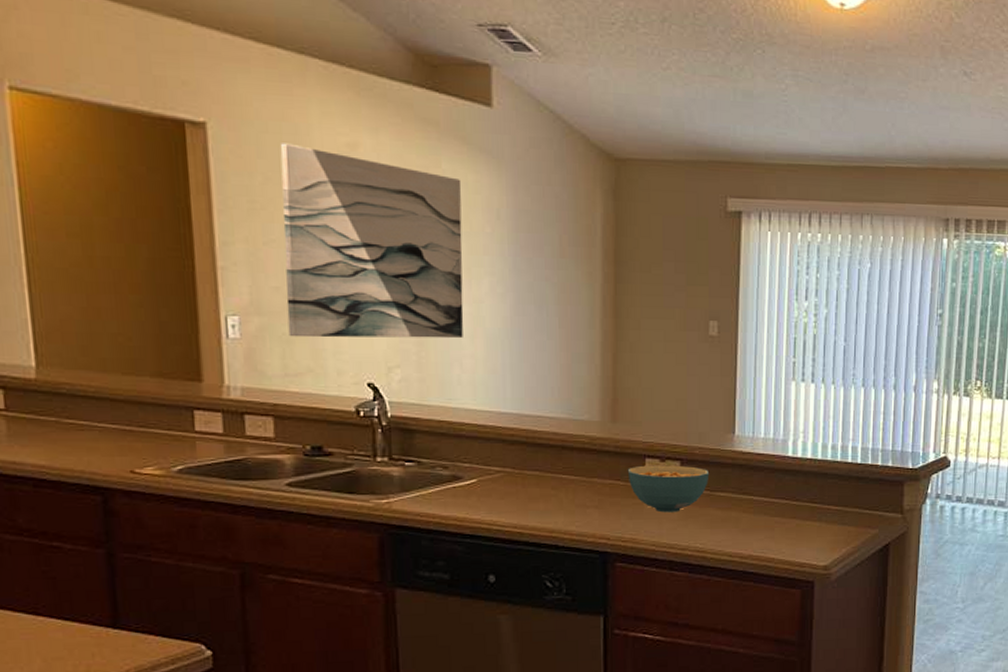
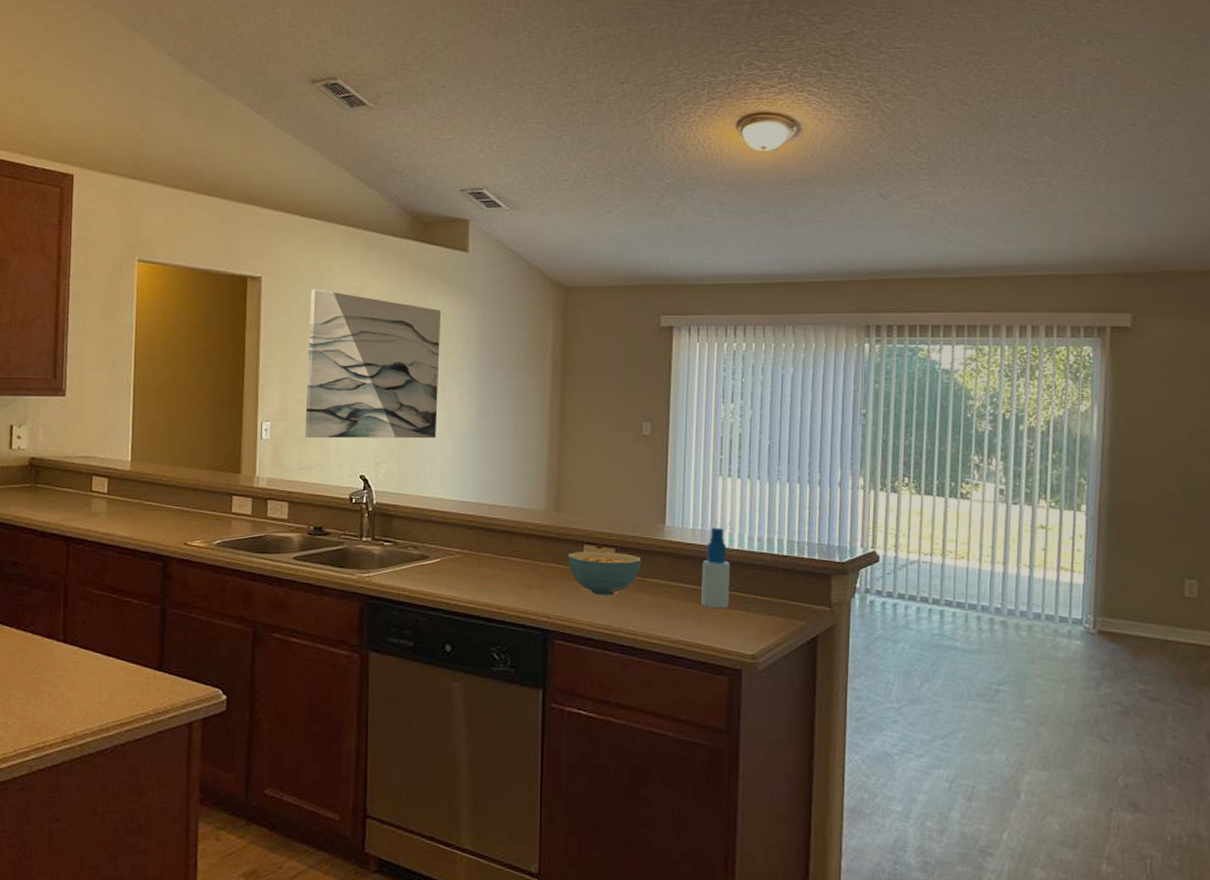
spray bottle: none [773,436,803,520] -> present [701,527,730,608]

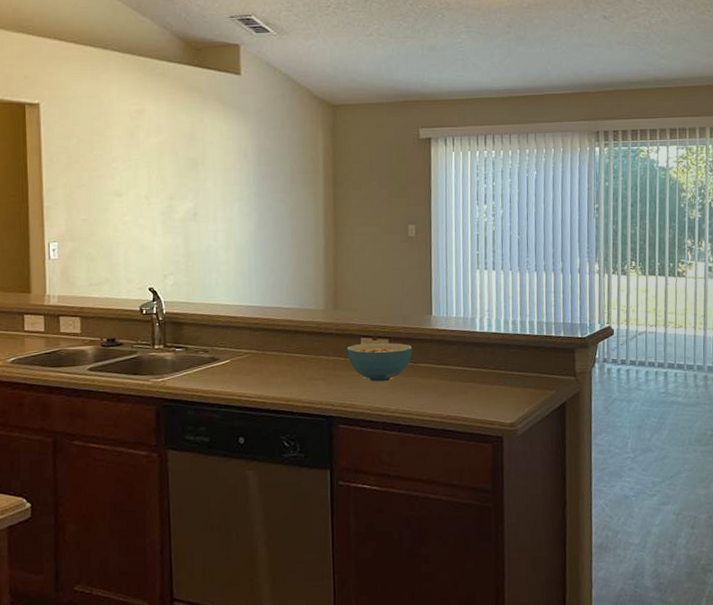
wall art: present [305,289,442,439] -> none [90,113,220,256]
spray bottle: present [701,527,730,608] -> none [465,314,490,385]

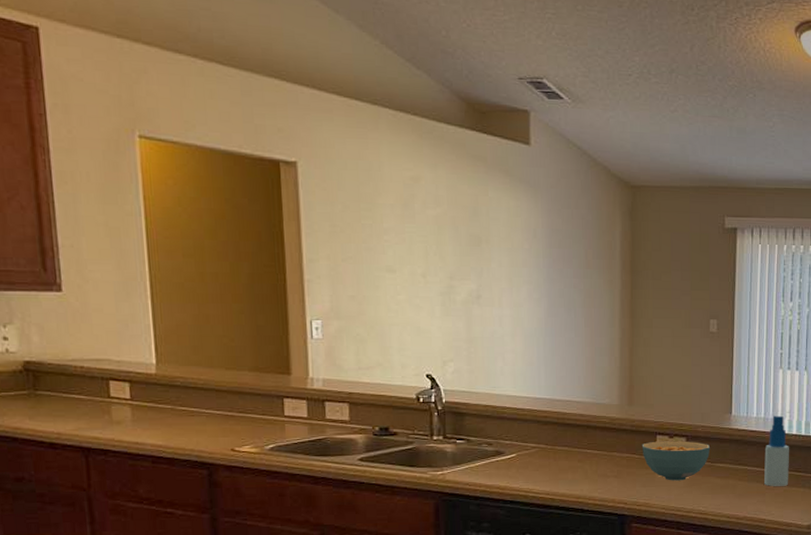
spray bottle: none [465,314,490,385] -> present [764,415,789,486]

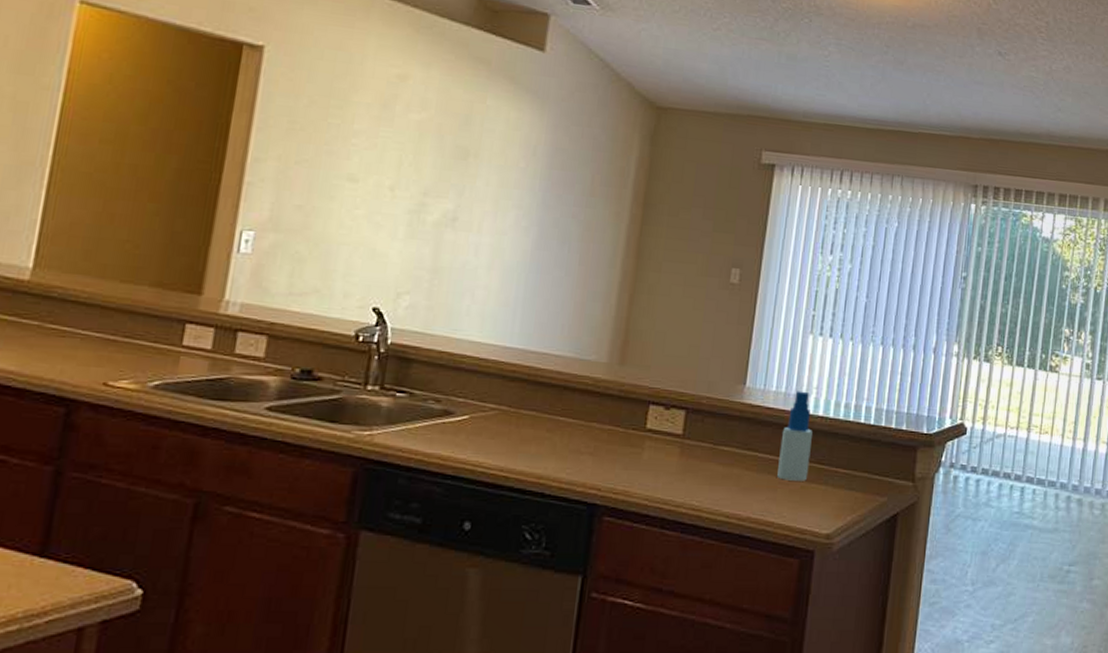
cereal bowl: present [641,441,711,481] -> none [629,412,715,465]

